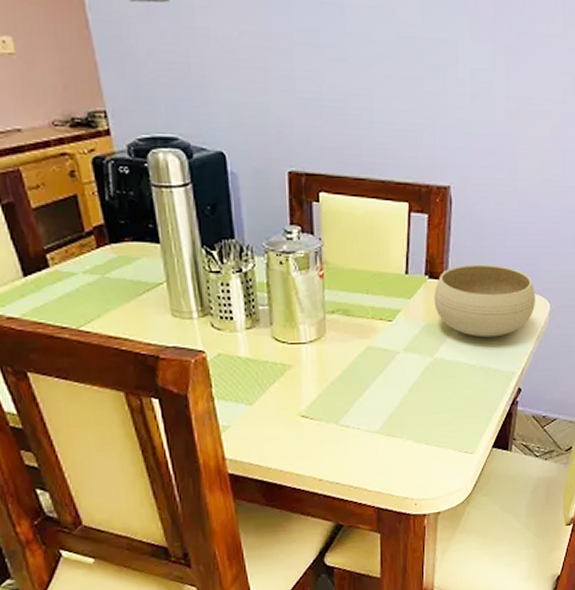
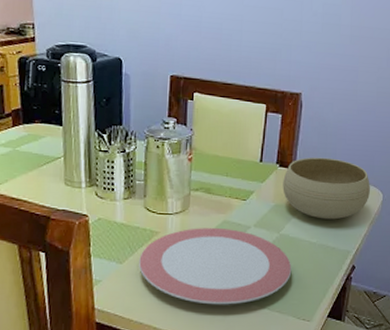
plate: none [272,356,450,444] -> present [139,228,292,305]

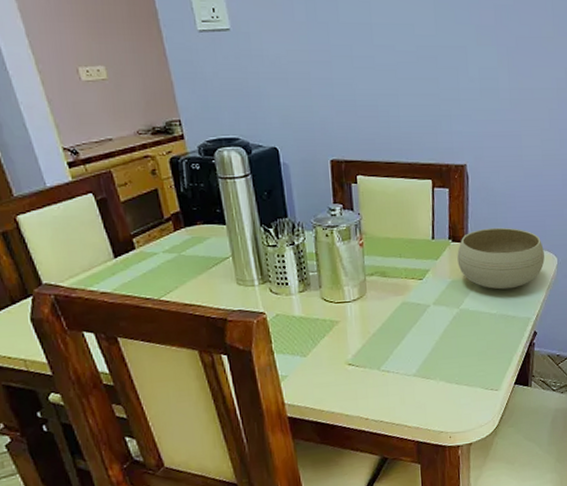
plate: present [139,228,292,305] -> none [323,309,476,387]

